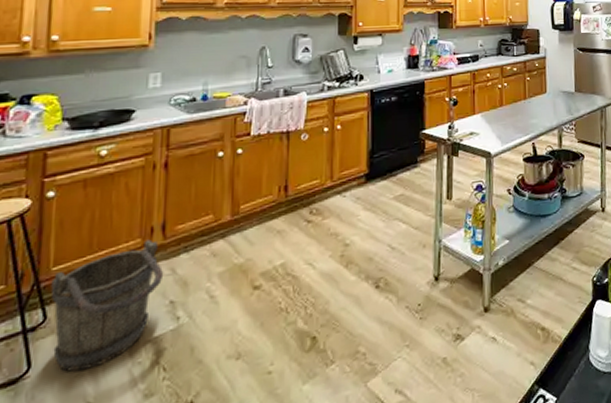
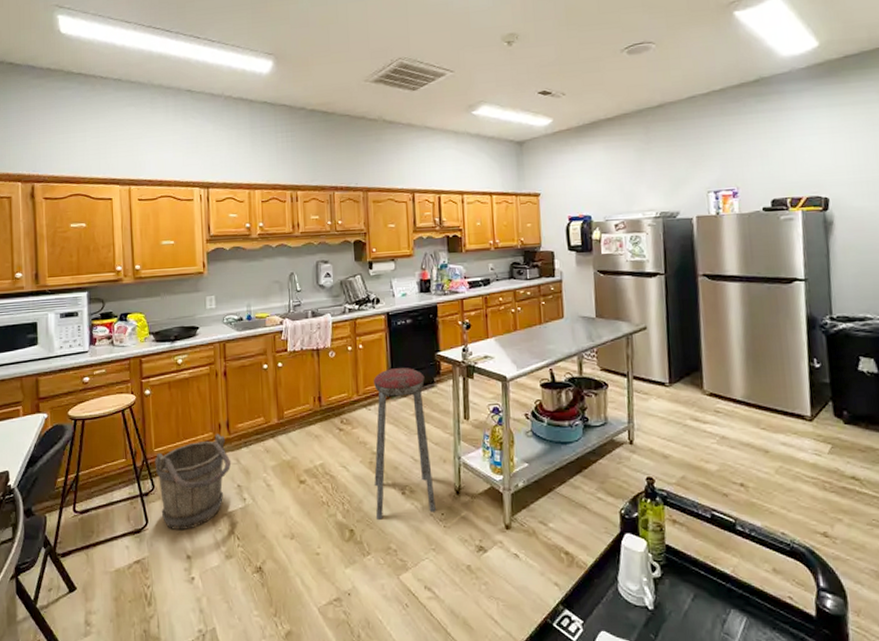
music stool: none [343,148,412,322] -> present [373,368,436,521]

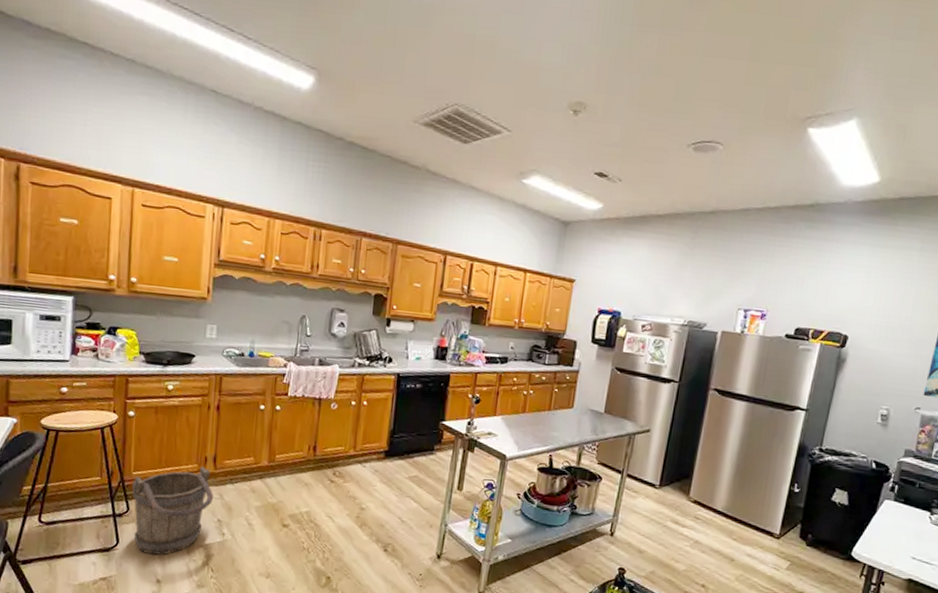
music stool: present [373,368,436,521] -> none [354,429,425,573]

